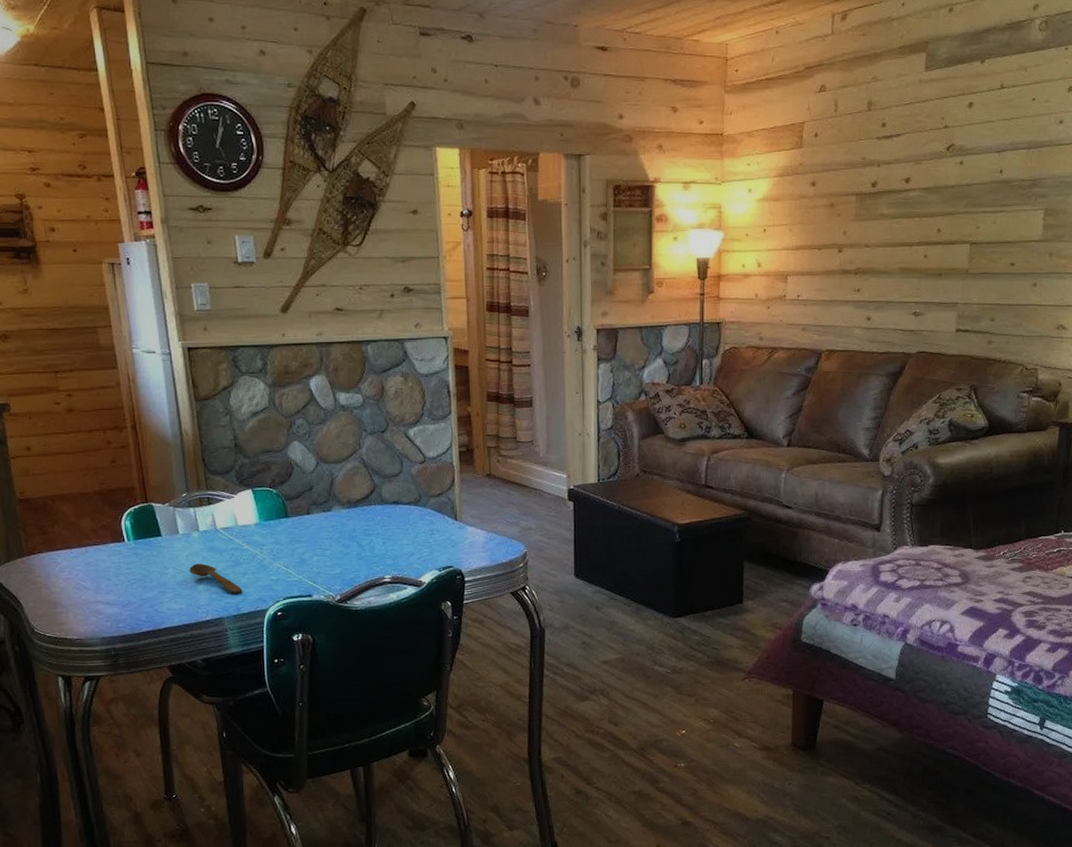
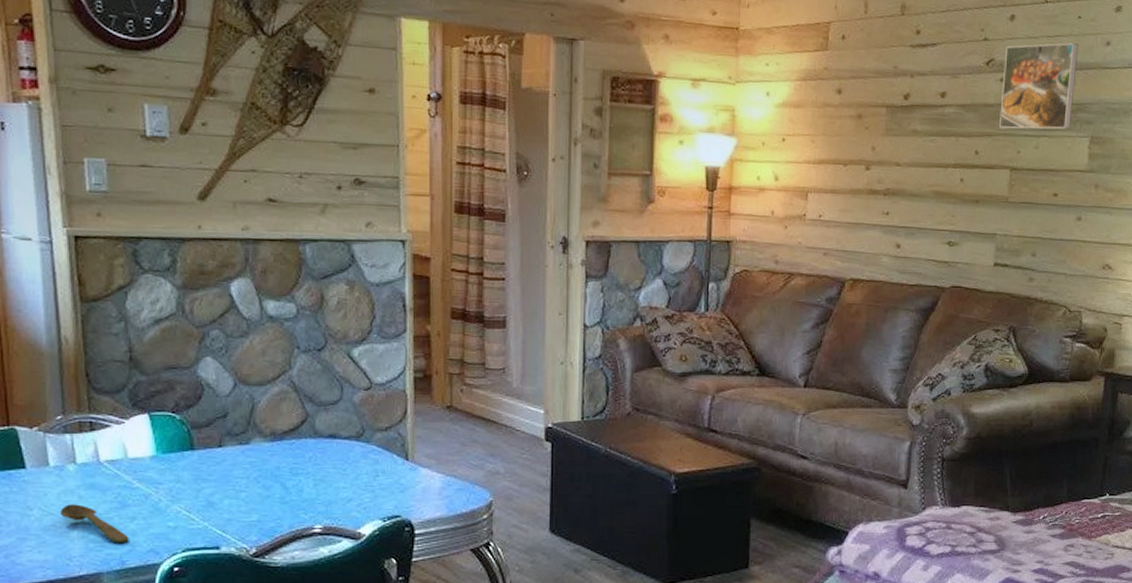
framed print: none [960,124,1033,207] -> present [999,43,1079,130]

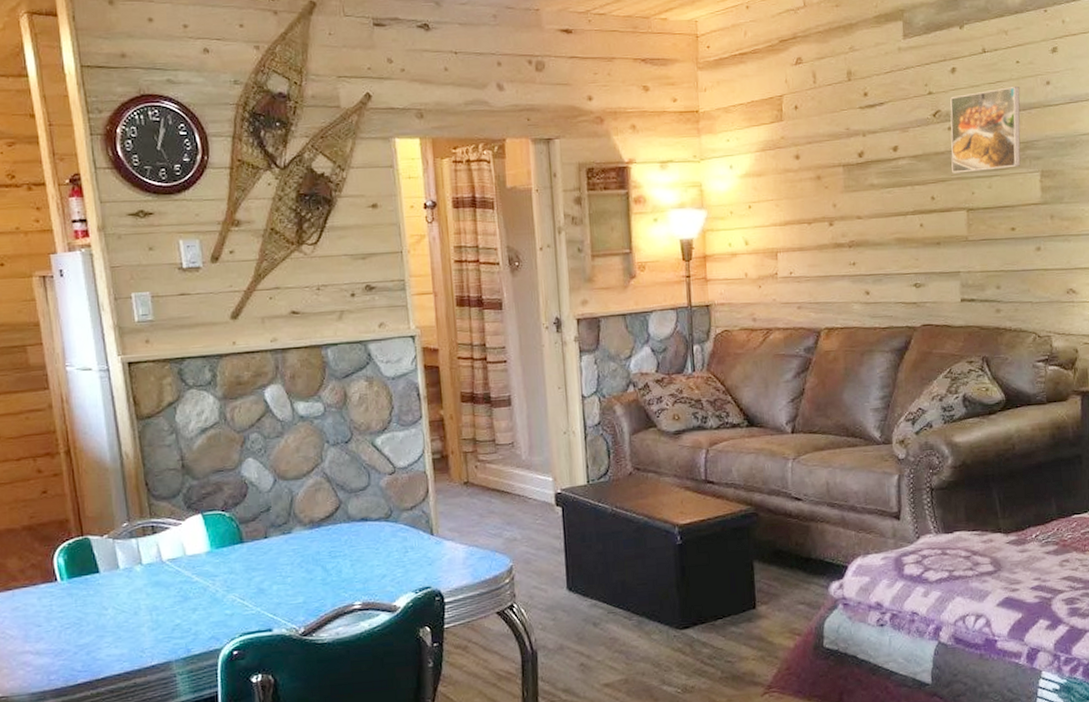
spoon: present [61,504,129,544] -> none [132,601,193,634]

